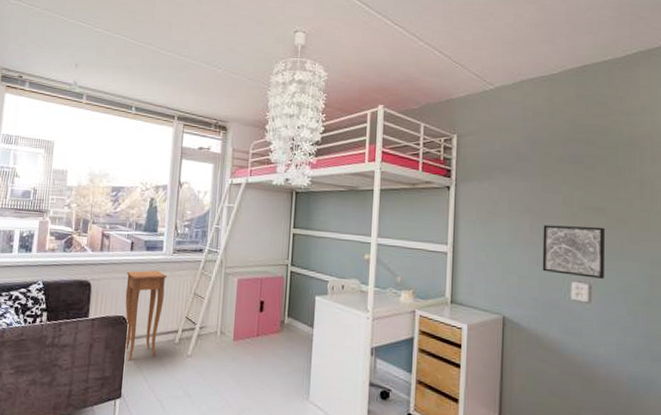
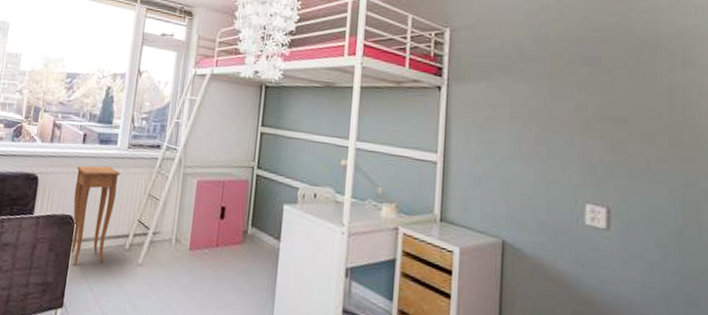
wall art: present [542,224,606,279] -> none [550,135,627,202]

